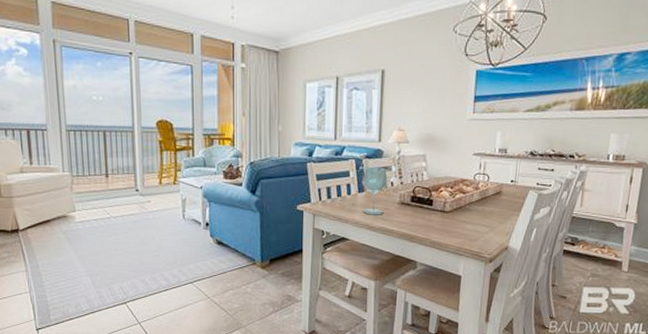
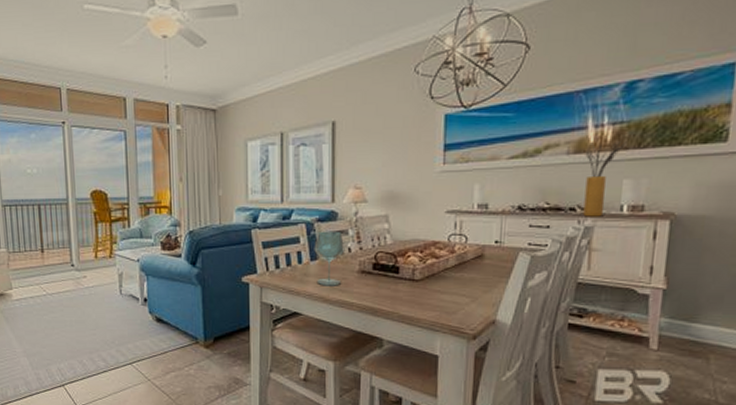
vase: none [579,102,616,164] -> present [583,141,627,217]

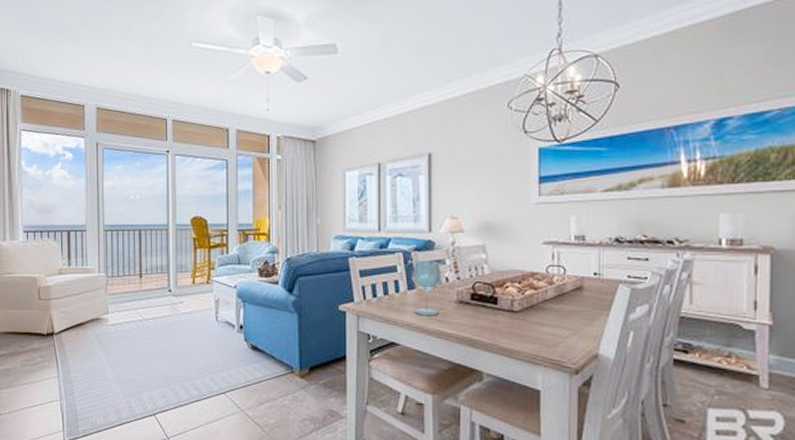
vase: present [583,141,627,217] -> none [679,176,721,250]

